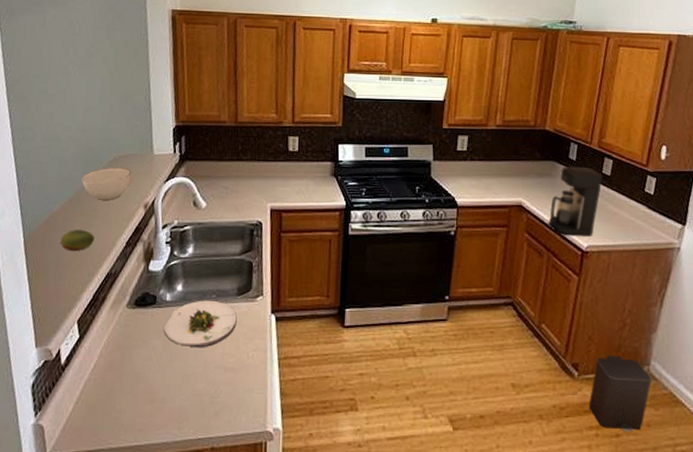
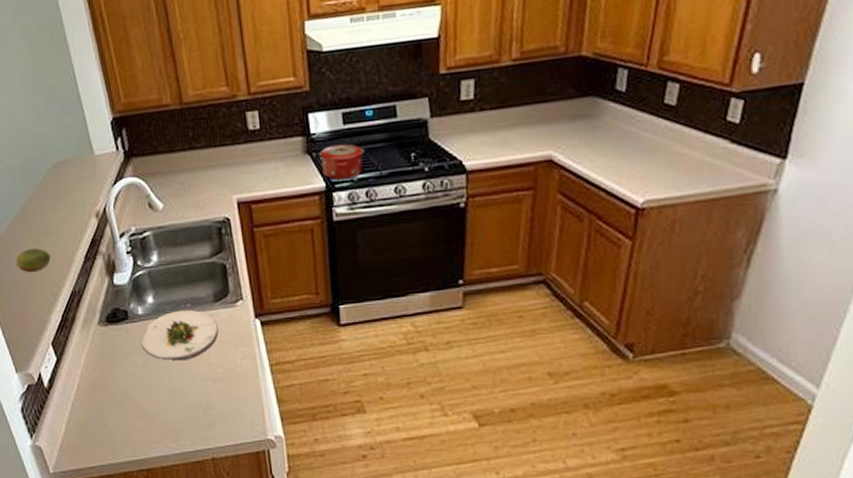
bowl: present [81,167,132,200] -> none [23,174,77,214]
casserole: none [343,172,381,201] -> present [318,143,366,180]
coffee maker: present [548,166,603,236] -> none [589,98,665,190]
pedal bin: present [589,355,653,432] -> none [648,330,734,416]

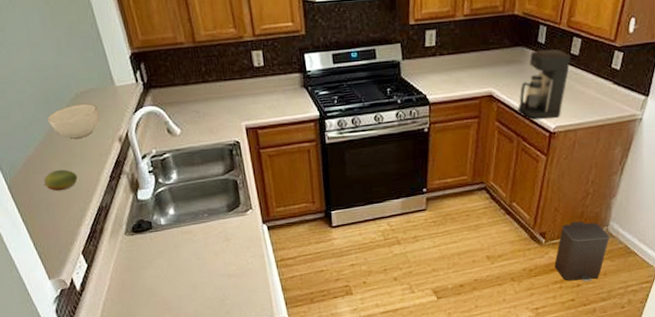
bowl: none [23,174,77,214] -> present [47,103,100,139]
salad plate: present [141,309,219,361] -> none [165,218,232,262]
casserole: present [318,143,366,180] -> none [313,80,352,110]
coffee maker: none [589,98,665,190] -> present [518,49,571,119]
pedal bin: none [648,330,734,416] -> present [554,221,610,282]

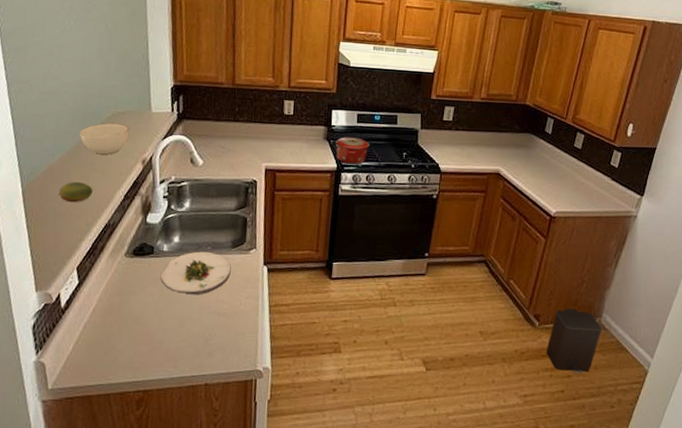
salad plate: none [165,218,232,262] -> present [161,251,231,295]
casserole: none [313,80,352,110] -> present [335,137,371,165]
coffee maker: present [518,49,571,119] -> none [522,139,574,203]

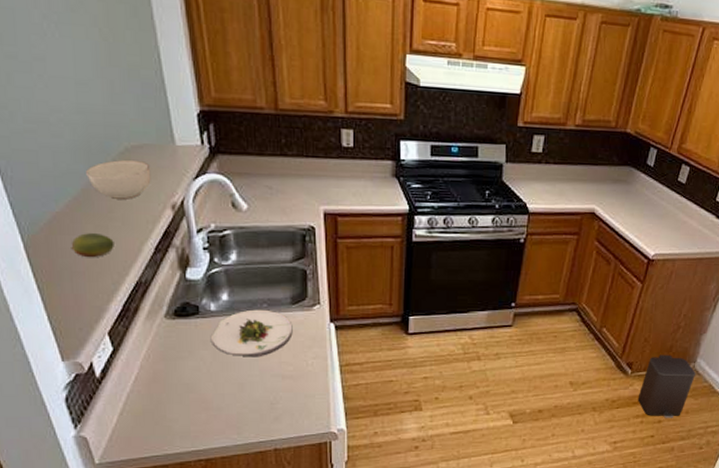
casserole: present [335,137,371,165] -> none [405,173,448,206]

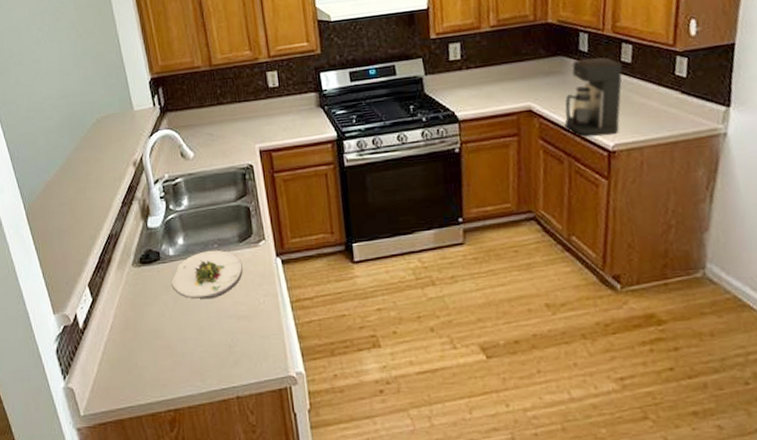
fruit: present [71,233,114,258] -> none [59,195,91,218]
bowl: present [86,159,151,199] -> none [69,128,117,164]
coffee maker: none [619,172,677,245] -> present [564,57,623,136]
pedal bin: present [637,355,696,418] -> none [638,261,711,344]

